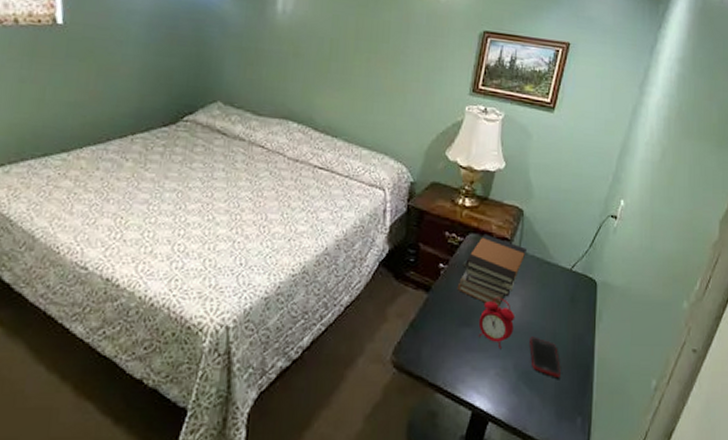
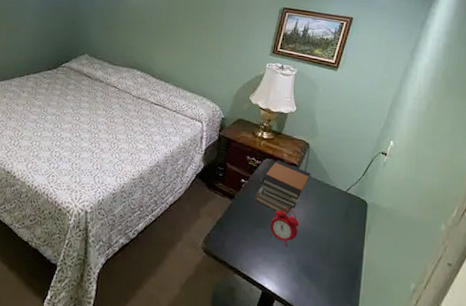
cell phone: present [530,337,561,377] -> none [310,240,334,273]

